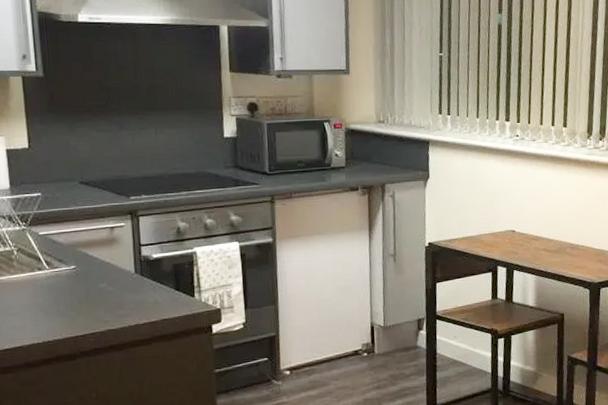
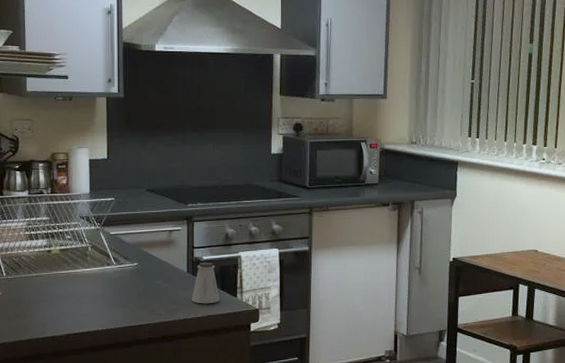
saltshaker: none [142,260,176,307] -> present [191,262,220,304]

